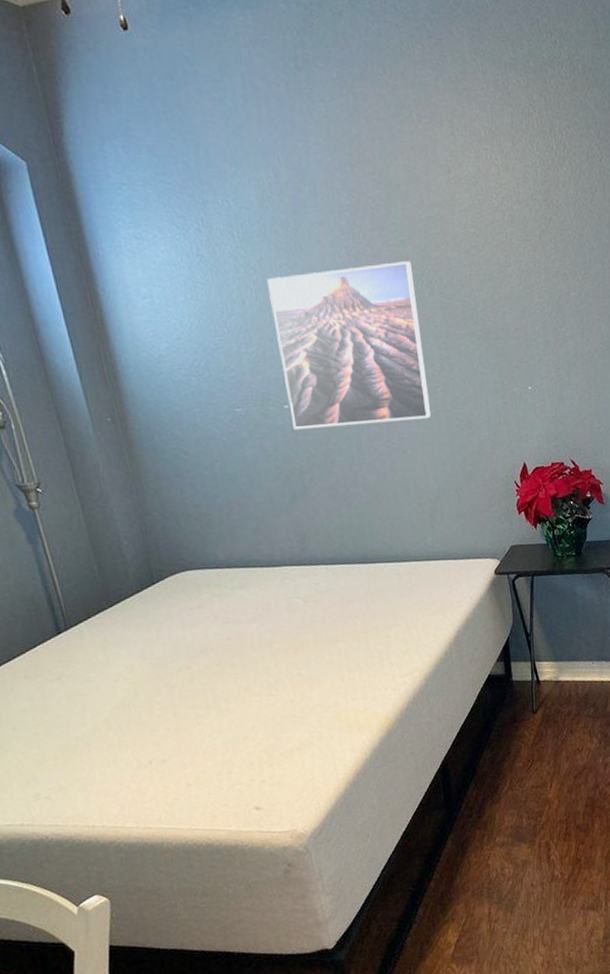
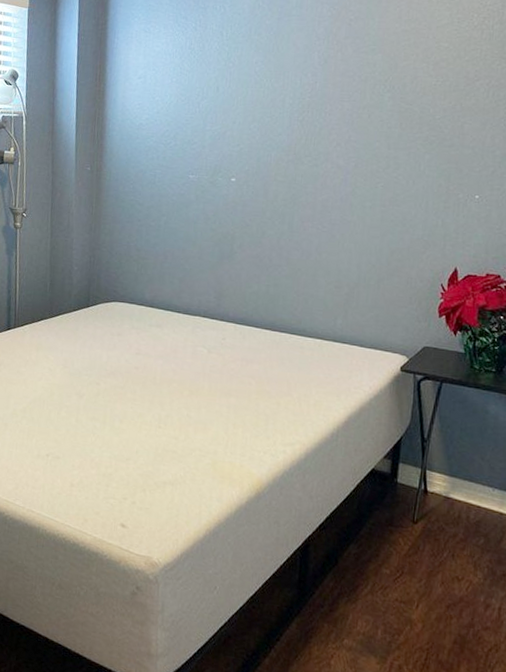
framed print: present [267,261,431,430] -> none [235,67,378,210]

